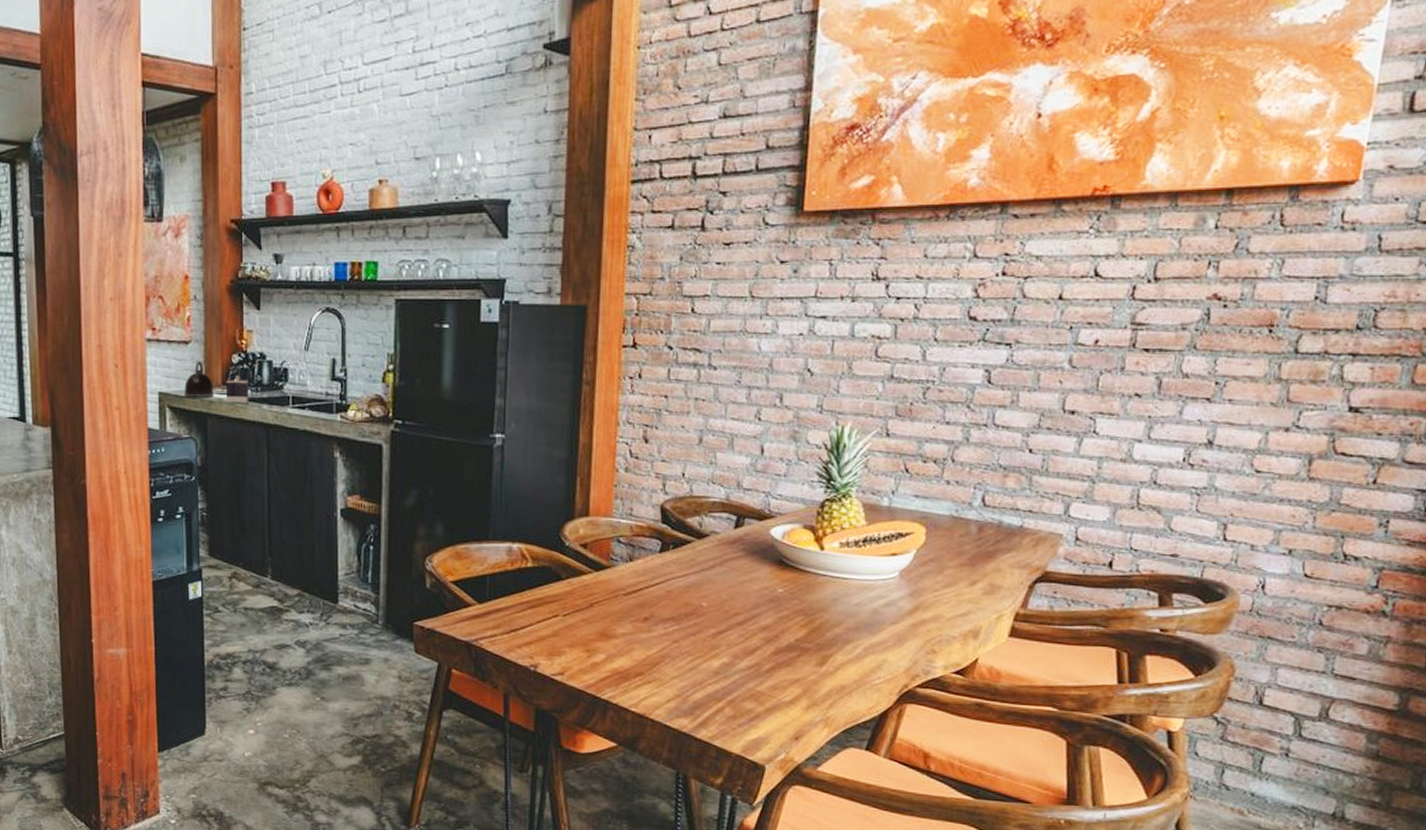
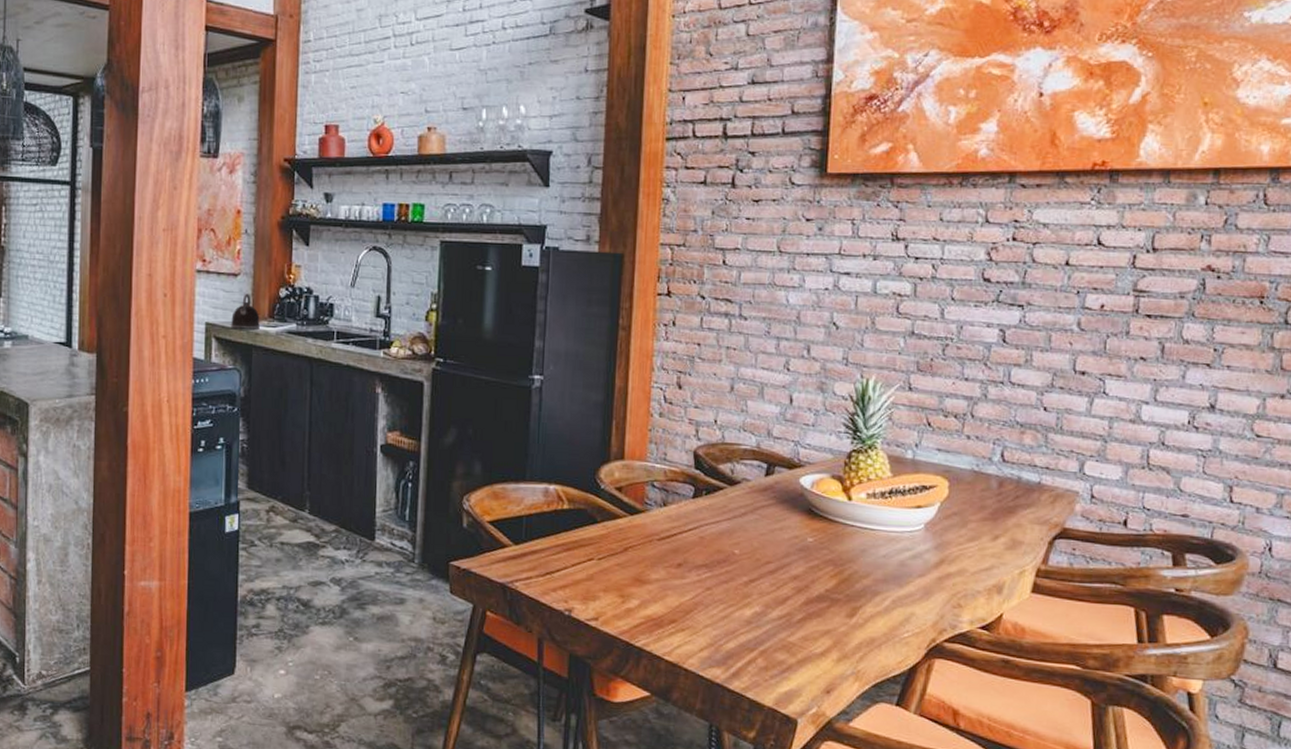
perfume bottle: present [225,365,249,405] -> none [271,299,296,339]

